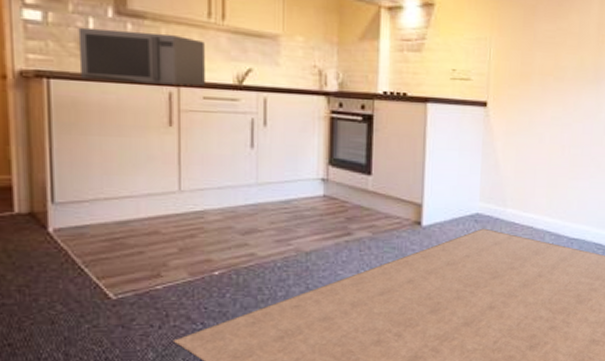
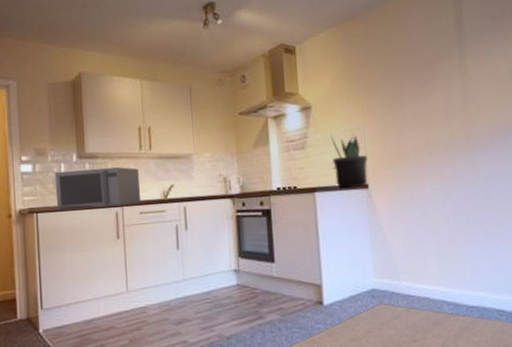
planter: none [452,41,490,104] -> present [331,134,368,188]

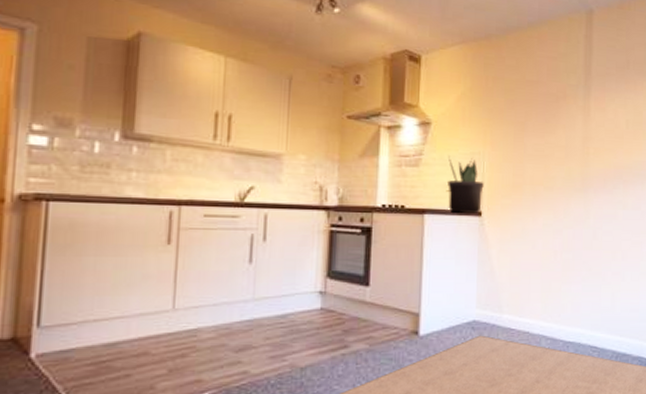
microwave: present [54,167,142,211] -> none [81,151,209,205]

